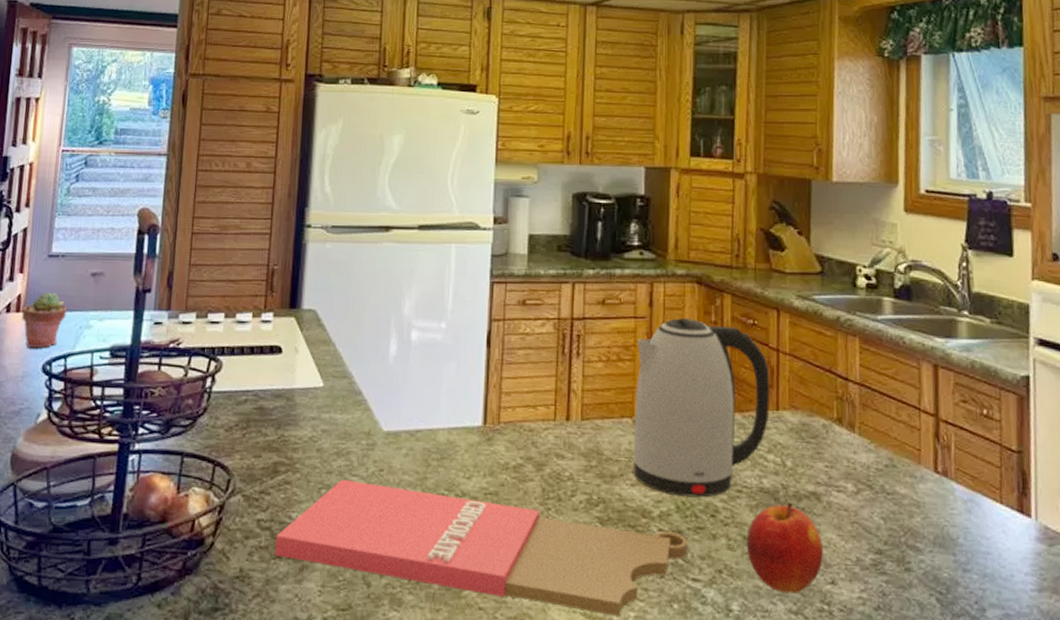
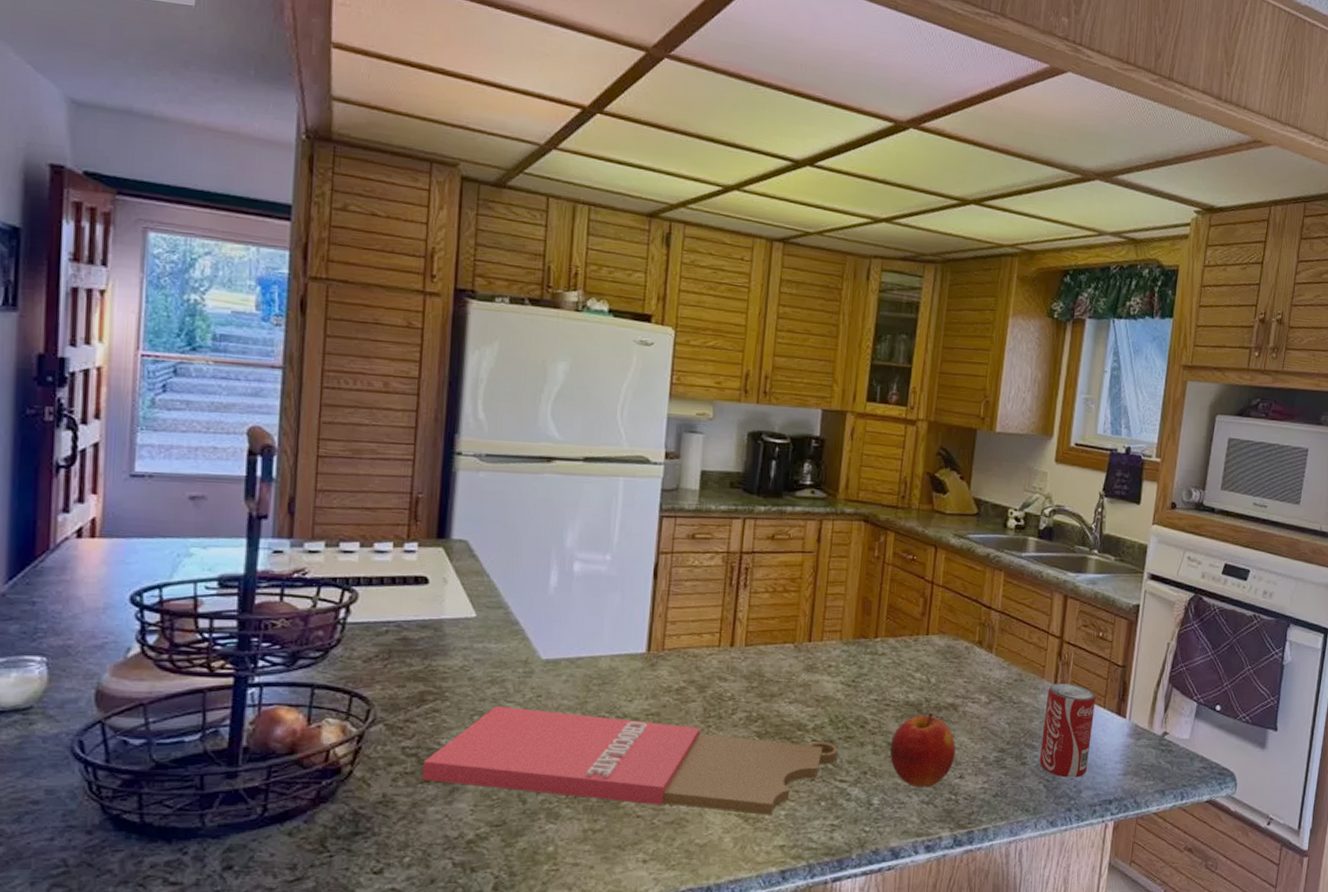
potted succulent: present [22,292,68,349] -> none [99,515,160,579]
kettle: present [633,318,771,498] -> none [792,553,924,712]
beverage can: none [926,471,990,591] -> present [1039,684,1096,778]

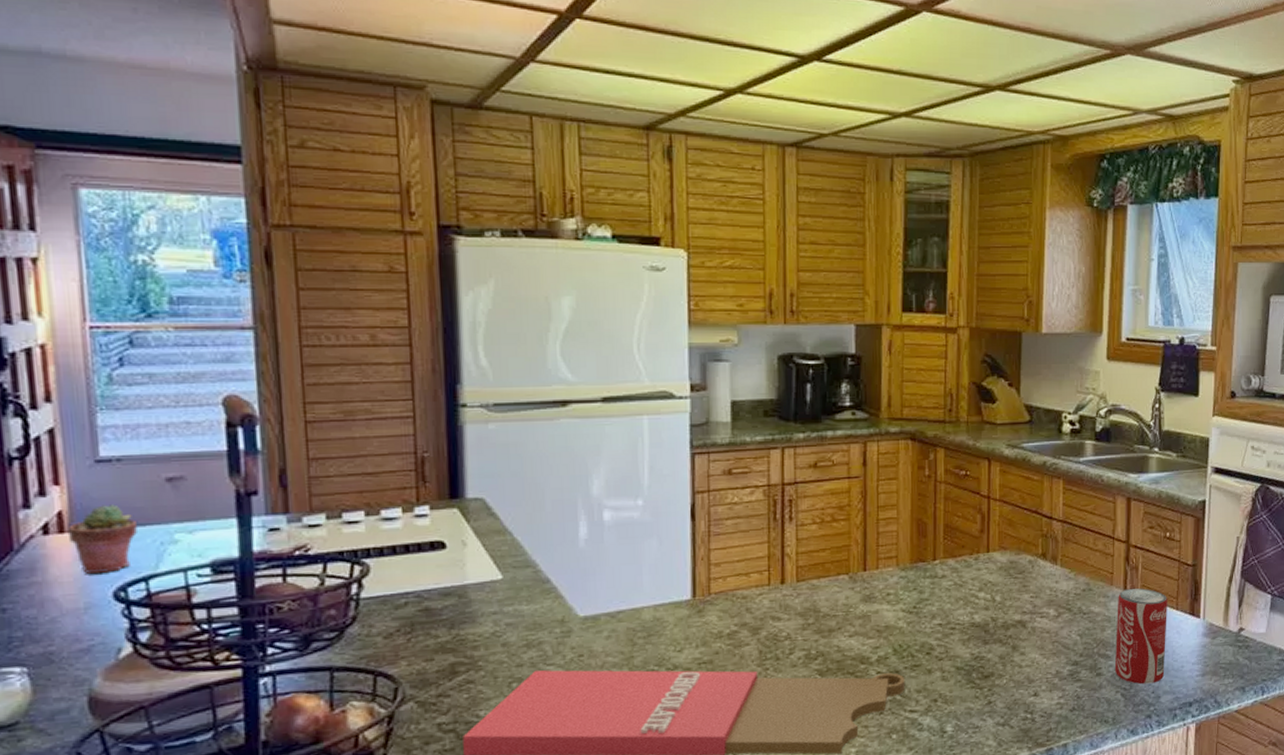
potted succulent: none [99,515,160,579] -> present [68,504,138,574]
apple: present [890,713,956,788] -> none [960,632,1027,710]

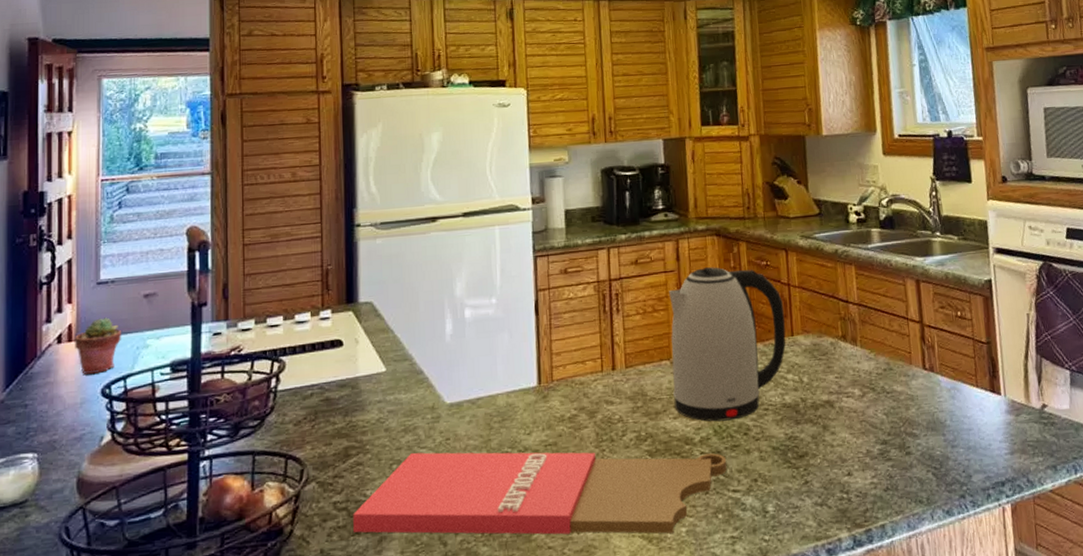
kettle: none [850,474,982,641] -> present [669,267,786,422]
beverage can: present [1114,588,1167,684] -> none [918,366,973,463]

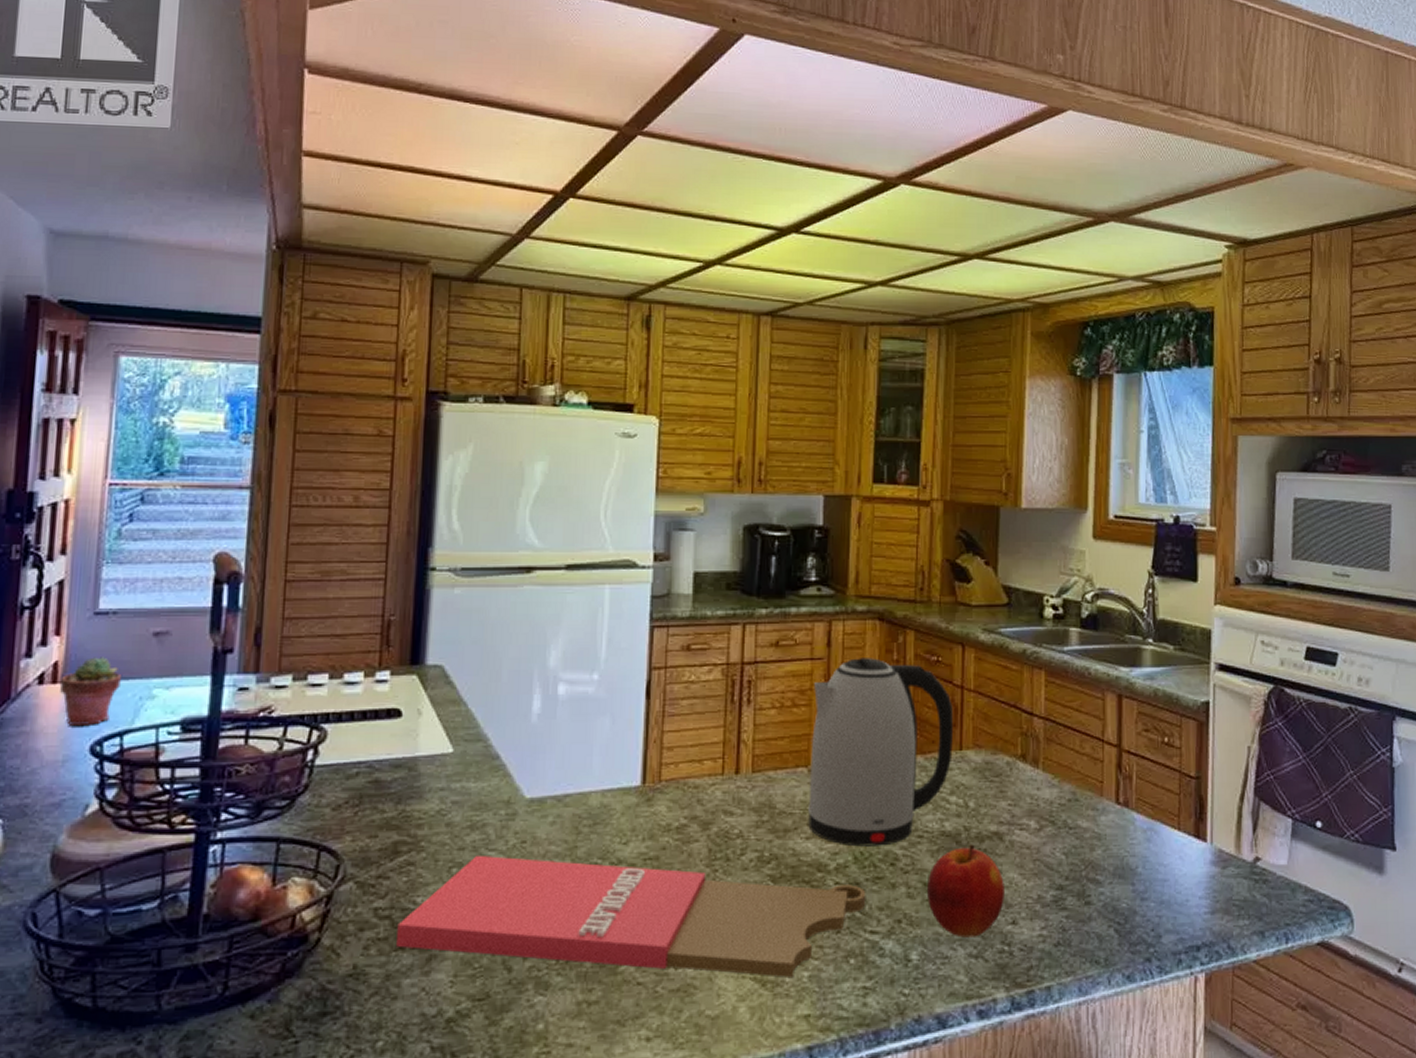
apple: none [775,412,840,490] -> present [928,844,1004,938]

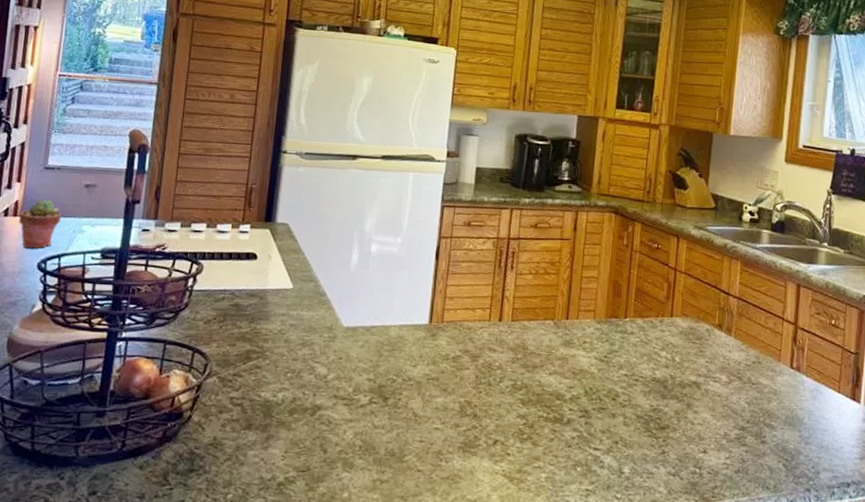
cutting board: present [396,855,866,977] -> none [245,365,593,477]
kettle: present [808,658,954,847] -> none [551,241,668,385]
apple: present [928,844,1004,938] -> none [639,389,699,460]

